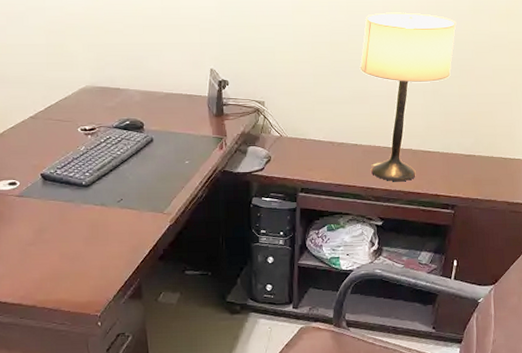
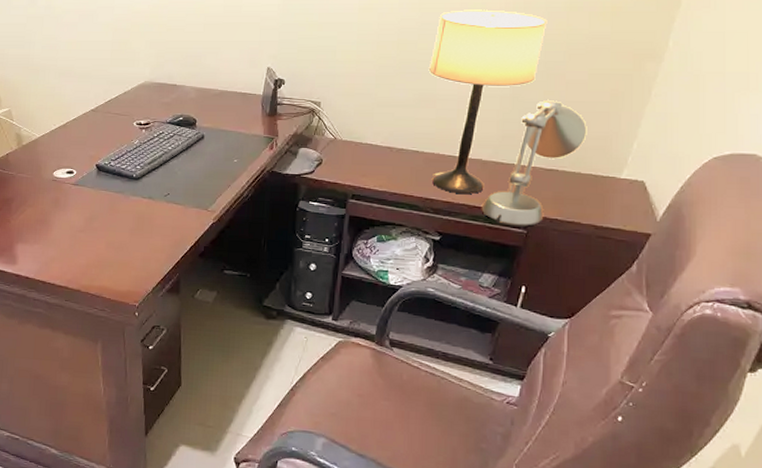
desk lamp: none [415,94,495,208] -> present [481,100,586,228]

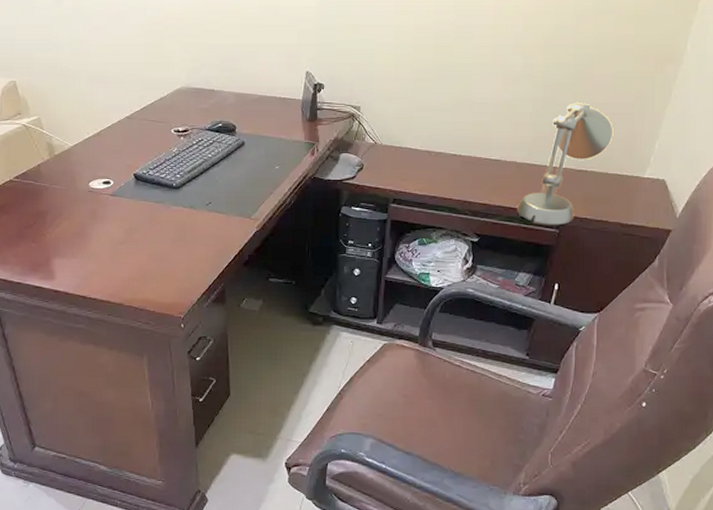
table lamp: present [429,11,546,195] -> none [465,14,575,197]

